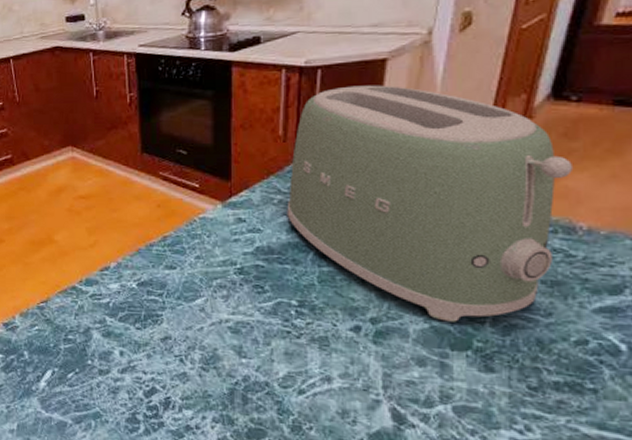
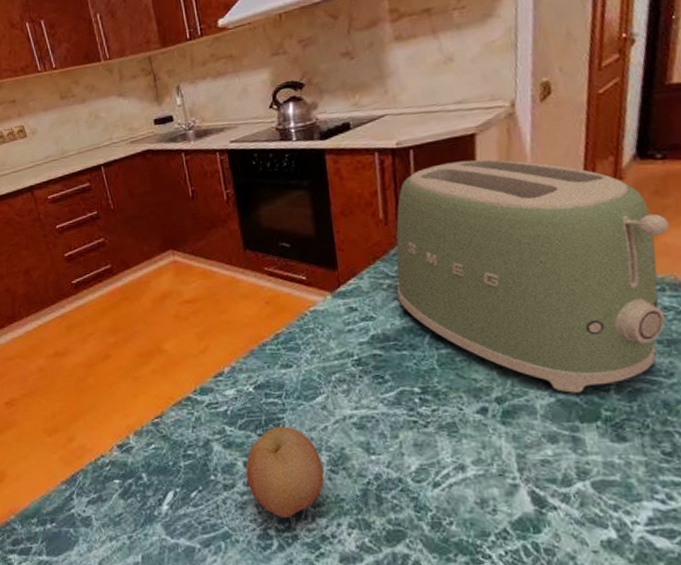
fruit: none [121,322,195,406] -> present [245,425,325,517]

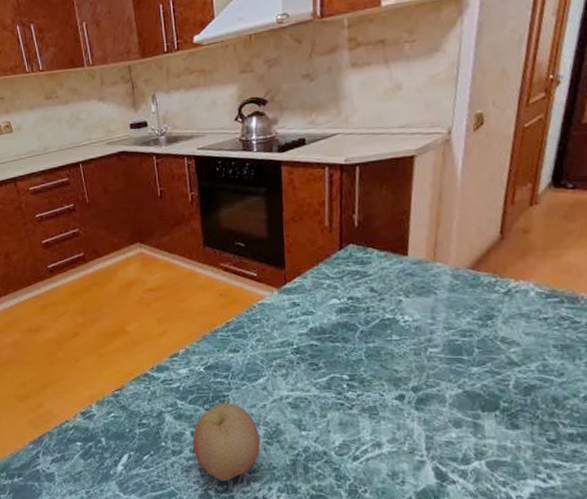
toaster: present [395,159,670,393] -> none [335,178,574,386]

